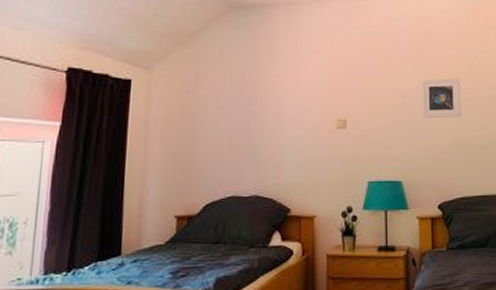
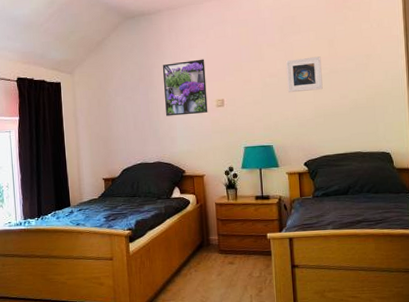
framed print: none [272,67,326,136] -> present [162,59,208,116]

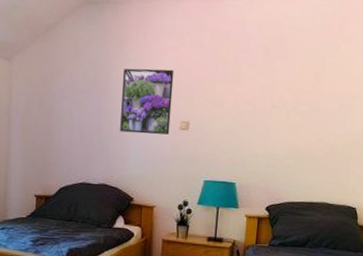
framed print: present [285,56,323,93] -> none [262,87,304,128]

